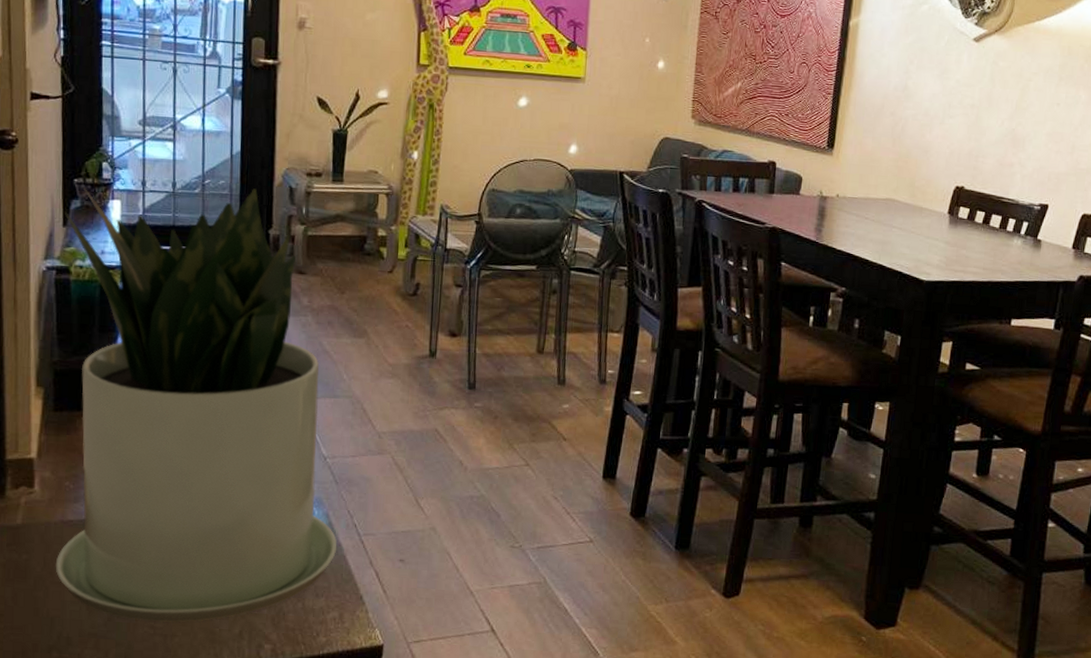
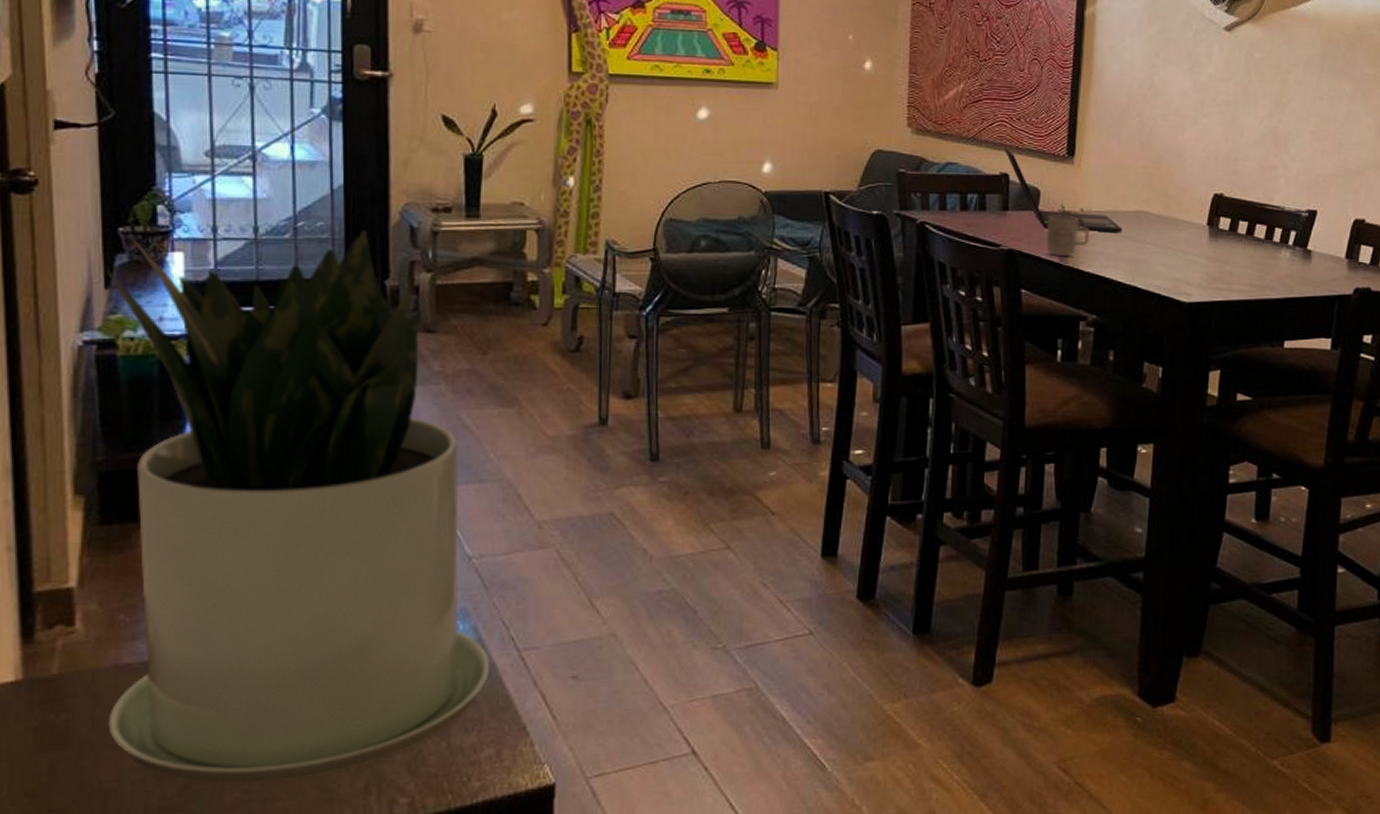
laptop: none [773,138,873,217] -> present [1004,147,1123,233]
mug: none [804,200,843,235] -> present [1045,216,1089,256]

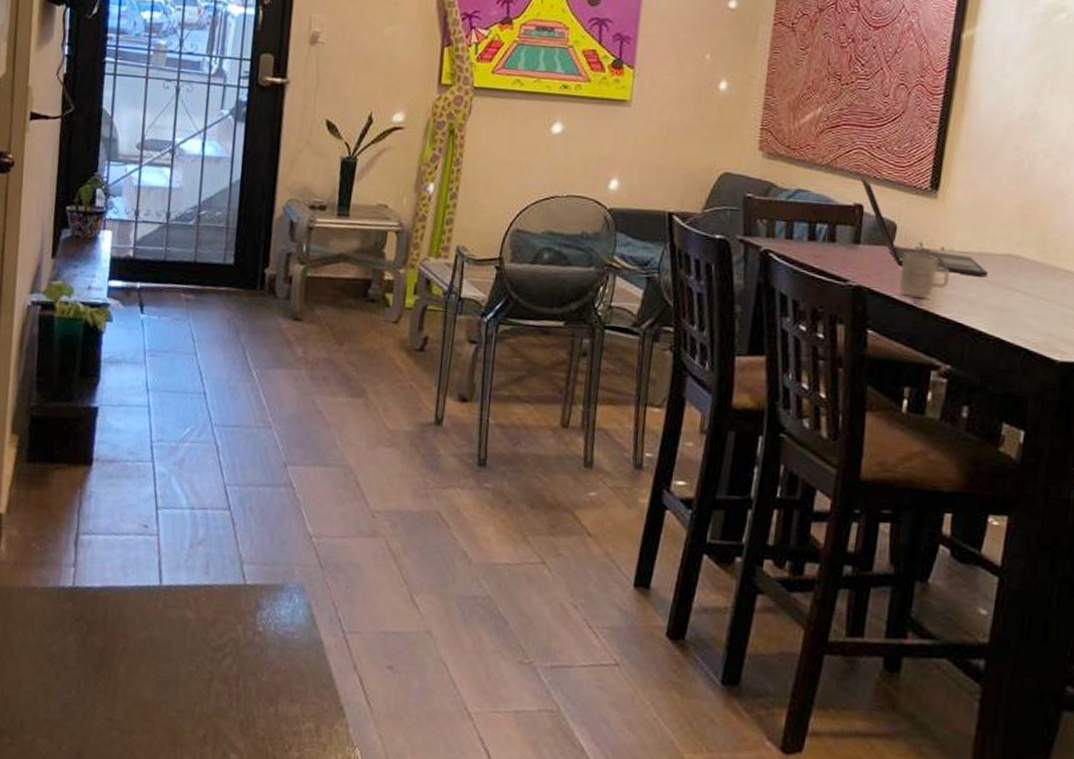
planter: present [107,230,491,784] -> none [14,216,319,718]

